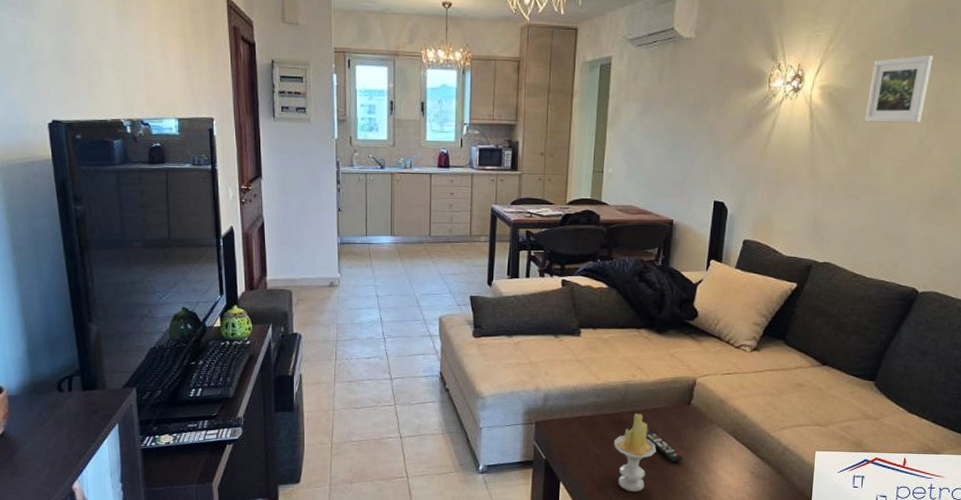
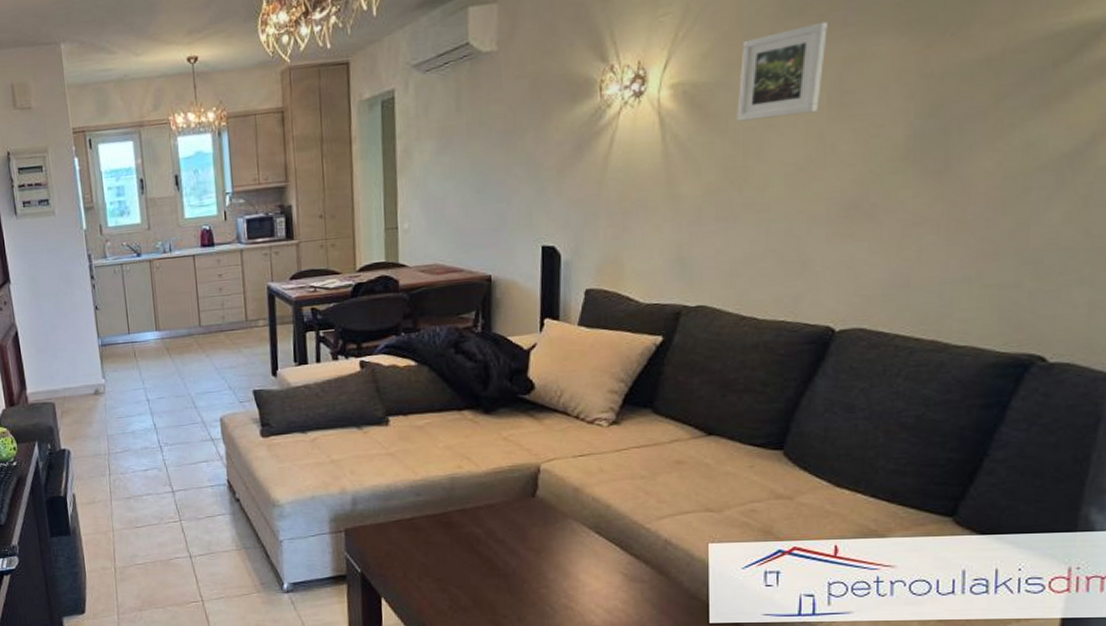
candle: present [614,413,656,492] -> none [443,511,497,606]
remote control: present [645,427,683,463] -> none [482,526,533,568]

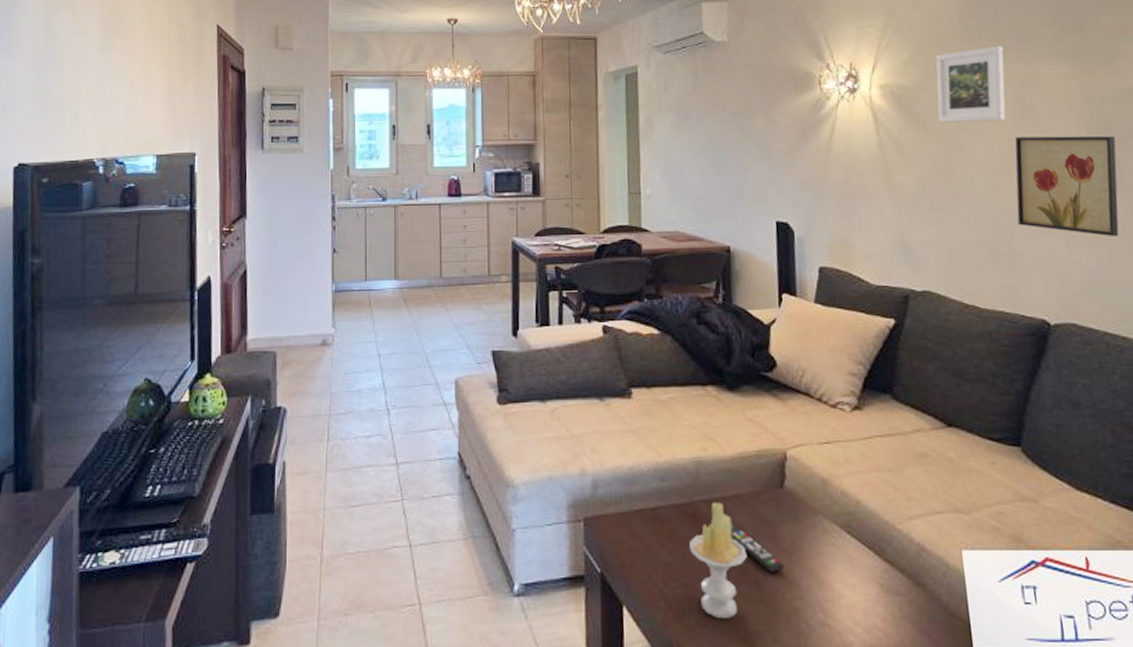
candle: none [443,511,497,606] -> present [689,501,747,620]
remote control: none [482,526,533,568] -> present [730,521,785,573]
wall art: none [815,119,949,234] -> present [1014,135,1119,236]

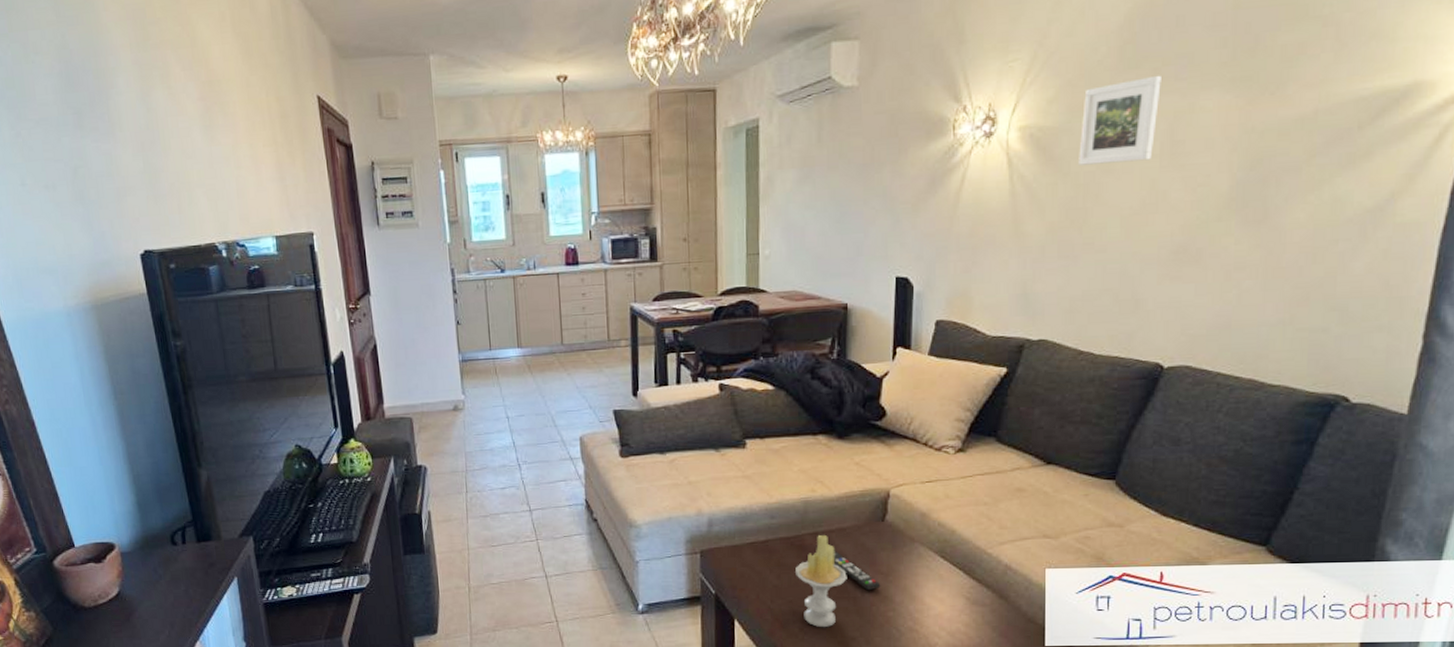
wall art: present [1014,135,1119,236] -> none [1148,172,1268,278]

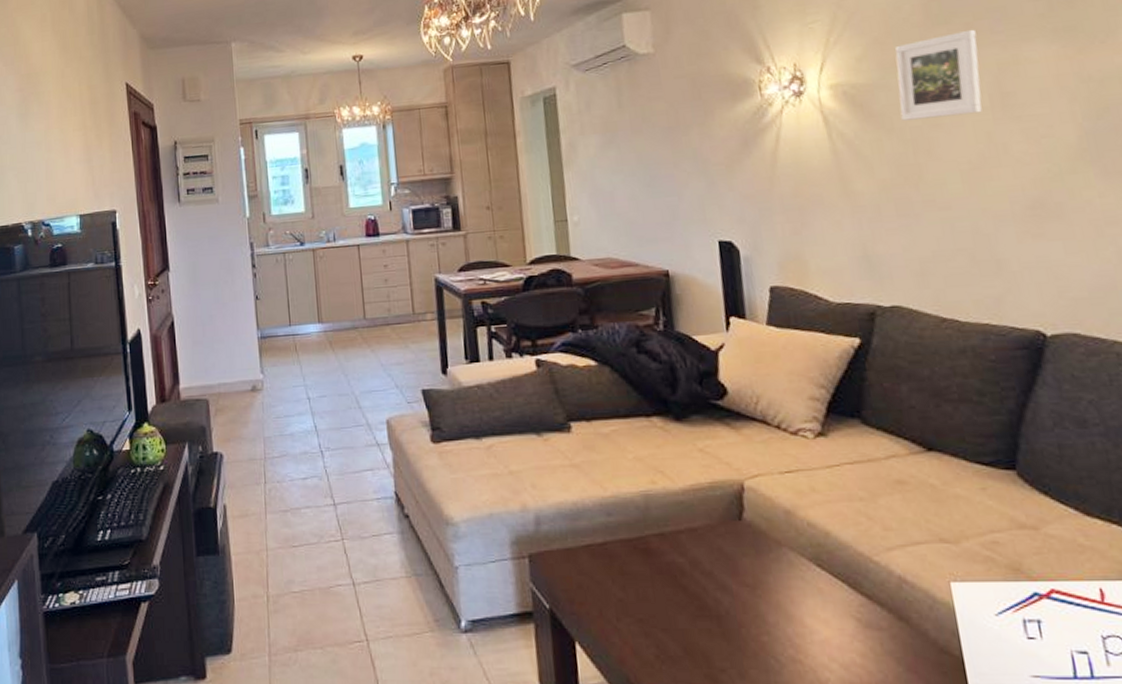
candle: present [795,534,847,628] -> none [642,535,706,656]
remote control: present [833,550,881,591] -> none [685,555,749,608]

